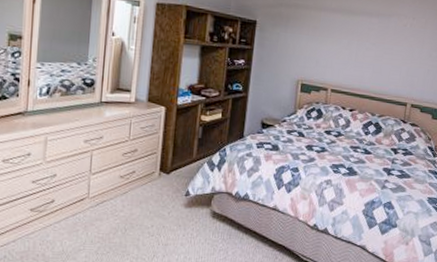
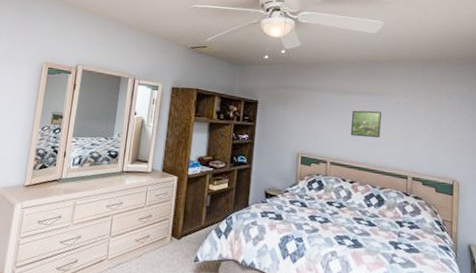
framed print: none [353,33,388,63] -> present [350,110,382,138]

